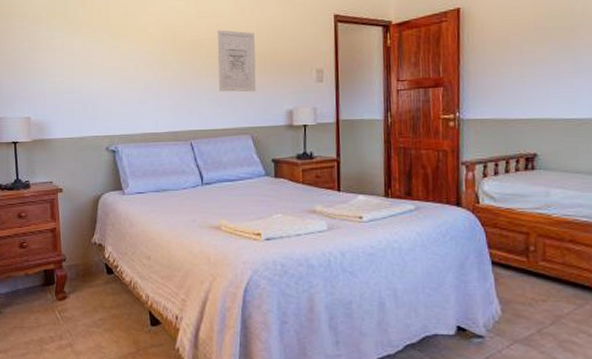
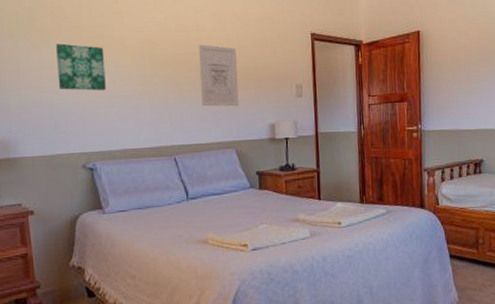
wall art: none [86,32,129,77] -> present [55,43,106,91]

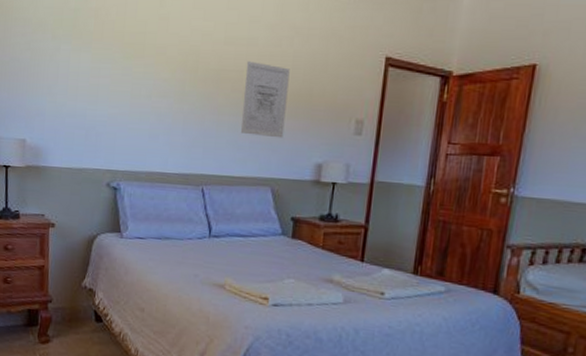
wall art: present [55,43,106,91] -> none [93,49,144,105]

